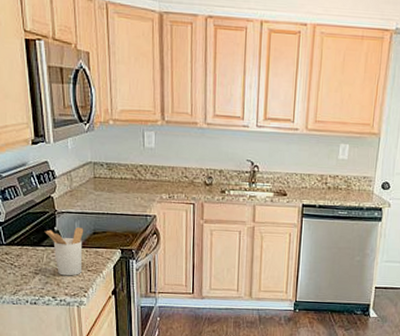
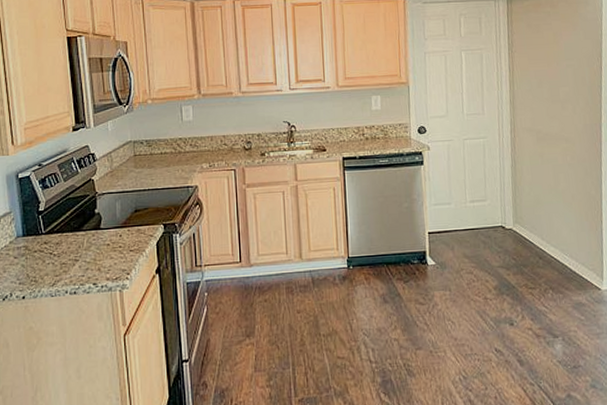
utensil holder: present [44,227,84,276] -> none [85,207,125,260]

